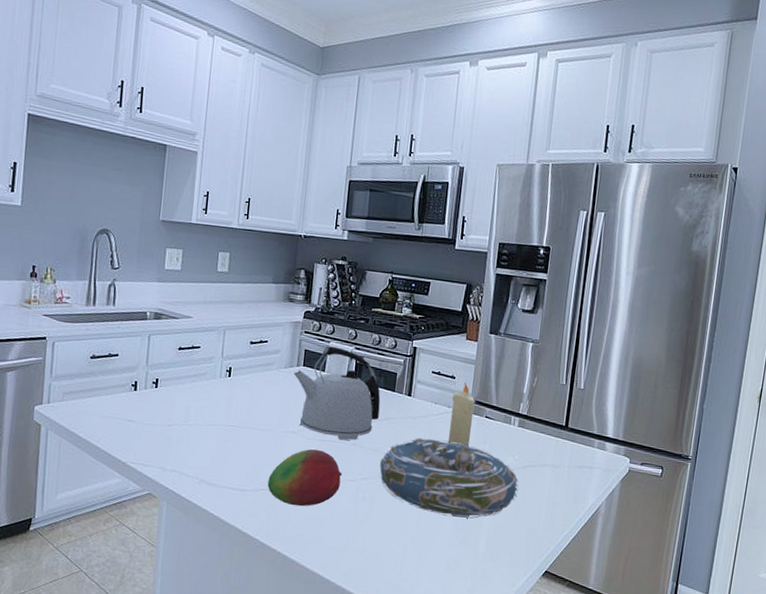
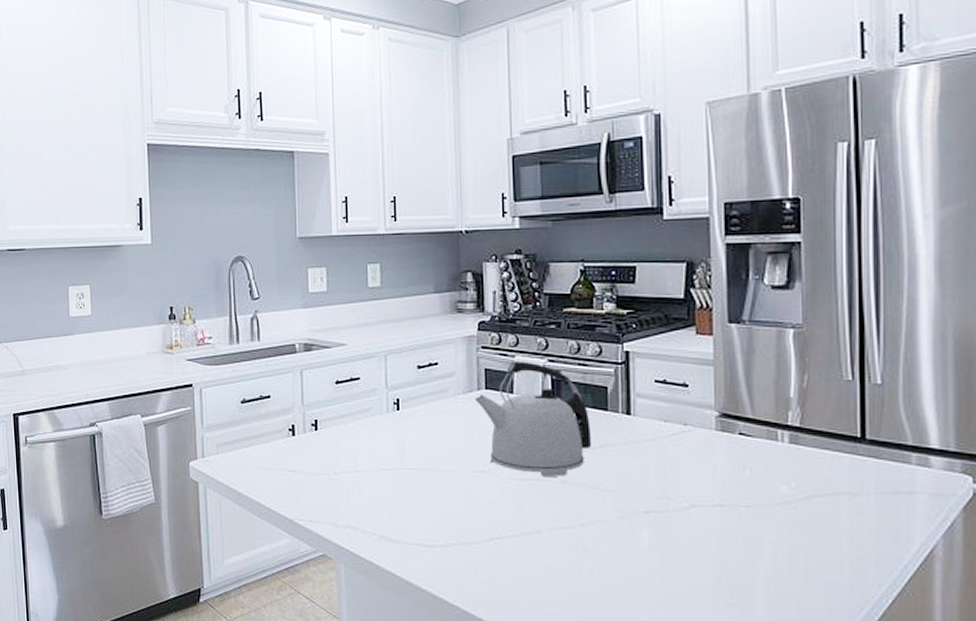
fruit: present [267,449,343,507] -> none [460,490,553,564]
decorative bowl: present [380,437,519,519] -> none [601,467,802,571]
candle: present [447,383,475,447] -> none [687,391,722,476]

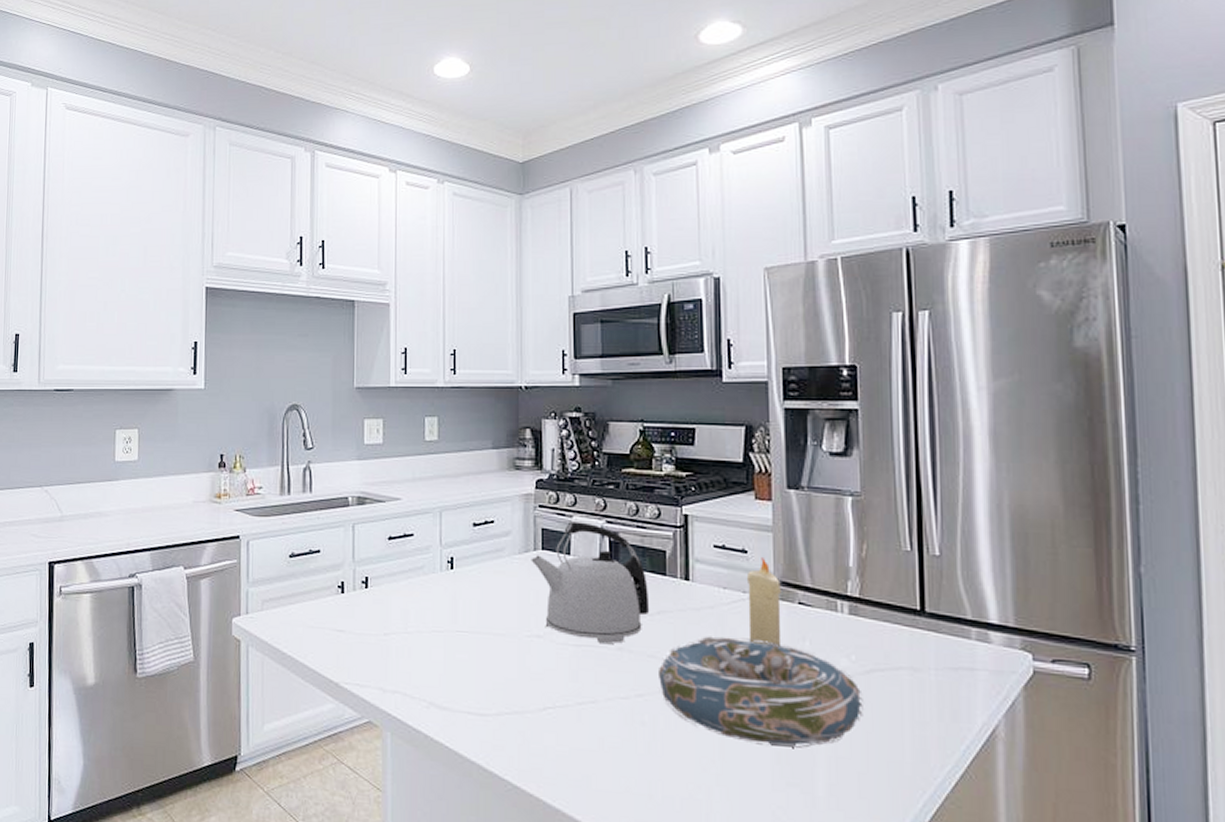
decorative bowl: none [601,467,802,571] -> present [659,636,863,748]
candle: none [687,391,722,476] -> present [746,558,782,647]

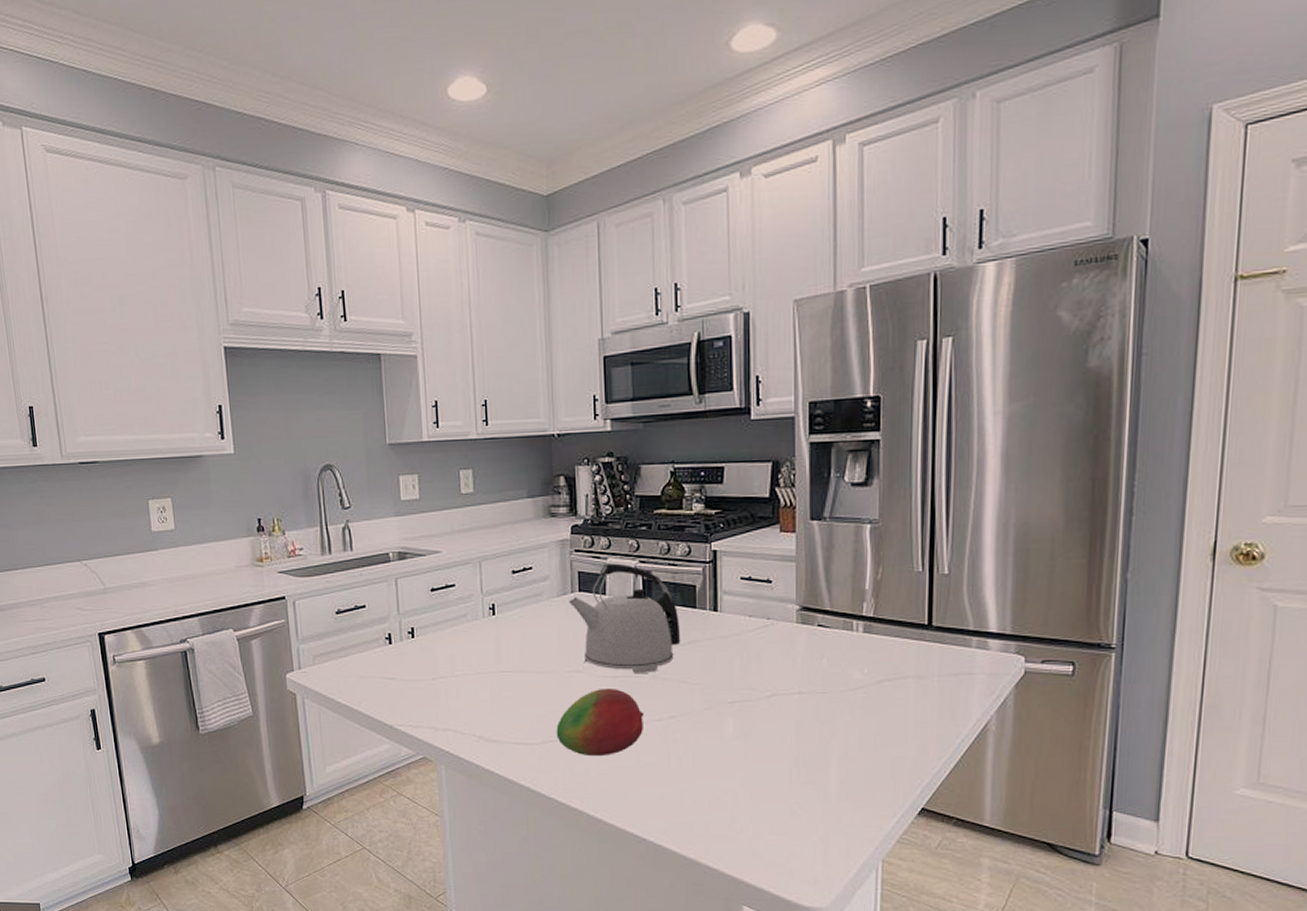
fruit: none [513,657,609,735] -> present [556,687,644,757]
decorative bowl: present [659,636,863,748] -> none [689,660,873,752]
candle: present [746,558,782,647] -> none [770,586,802,666]

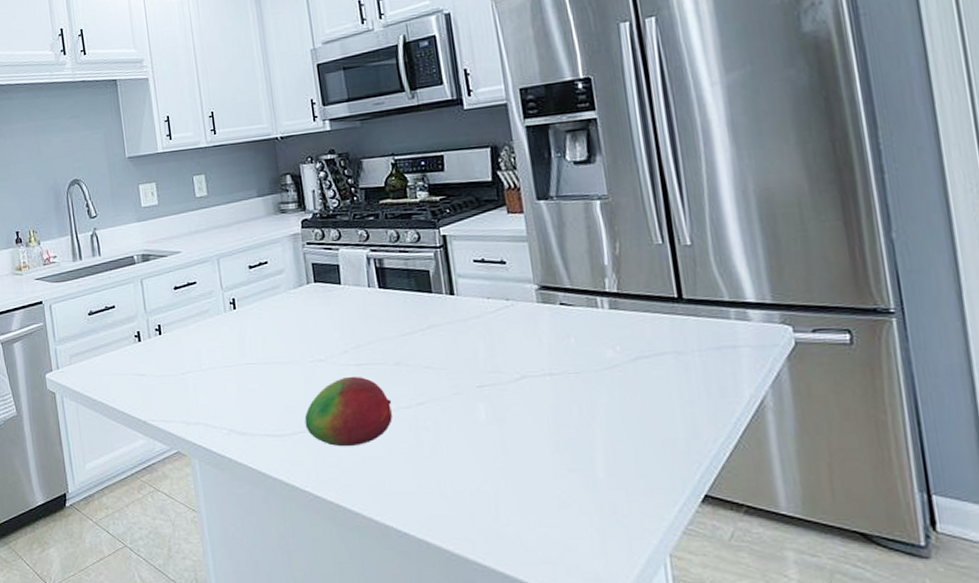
kettle: present [568,563,681,674] -> none [305,253,421,362]

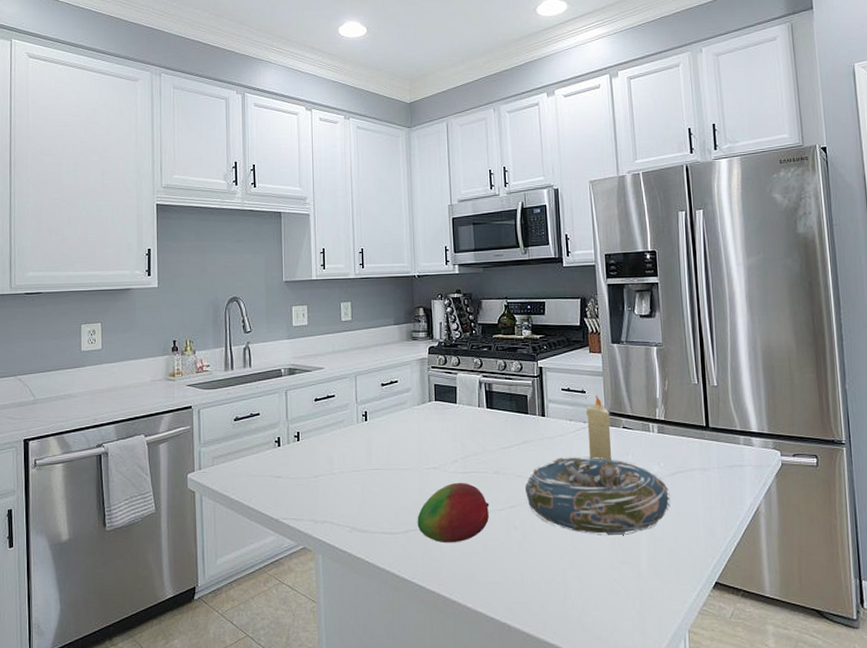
decorative bowl: none [435,341,634,437] -> present [525,456,671,535]
candle: none [507,266,548,346] -> present [585,396,612,461]

